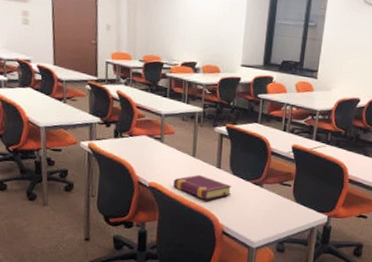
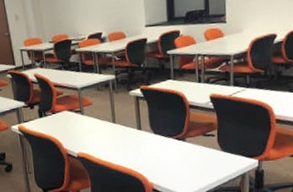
book: present [173,175,232,200] -> none [98,139,156,162]

